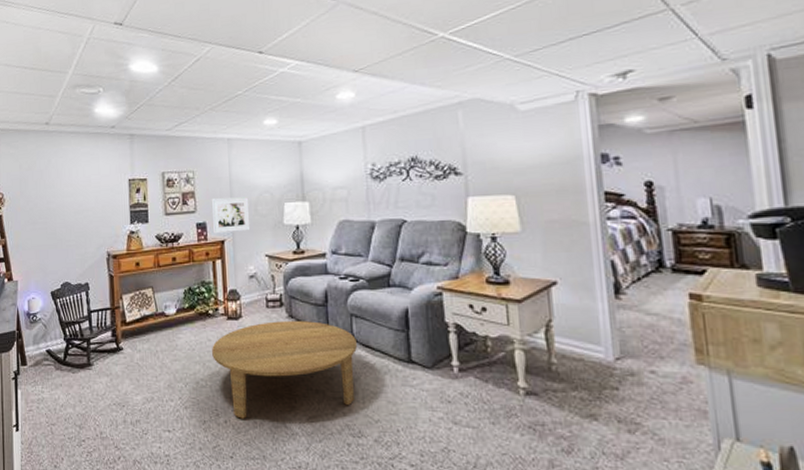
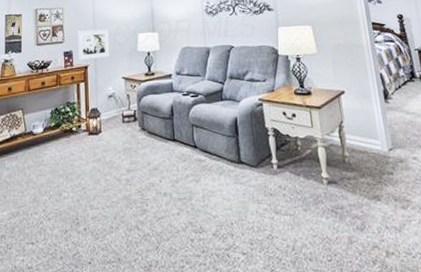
coffee table: present [212,321,357,419] -> none [74,132,197,225]

